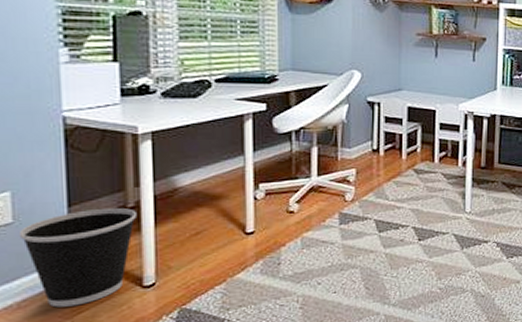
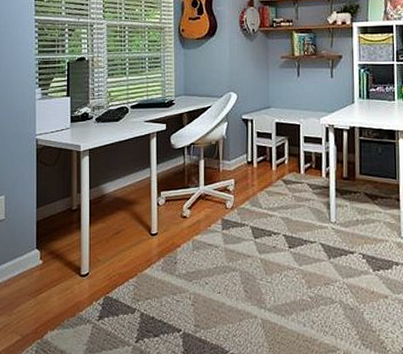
wastebasket: present [18,207,136,307] -> none [8,209,78,287]

